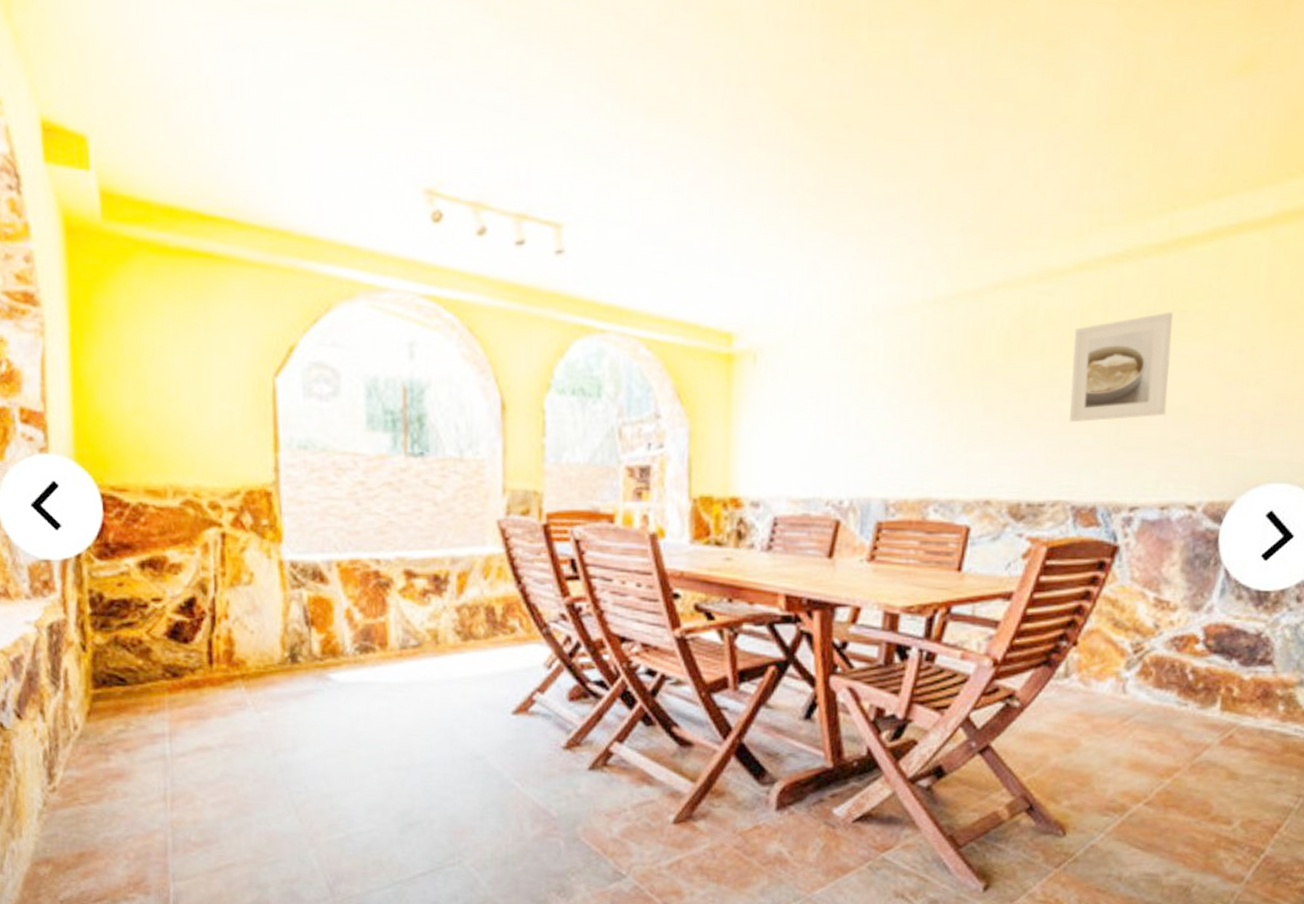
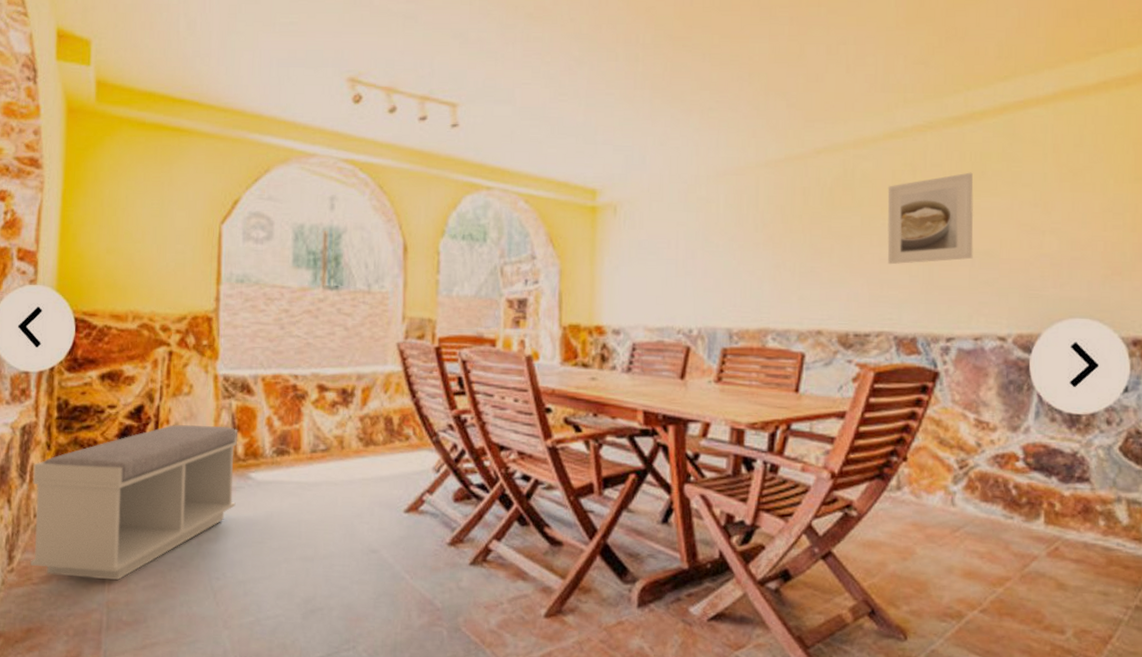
bench: none [67,620,315,797] -> present [30,425,238,580]

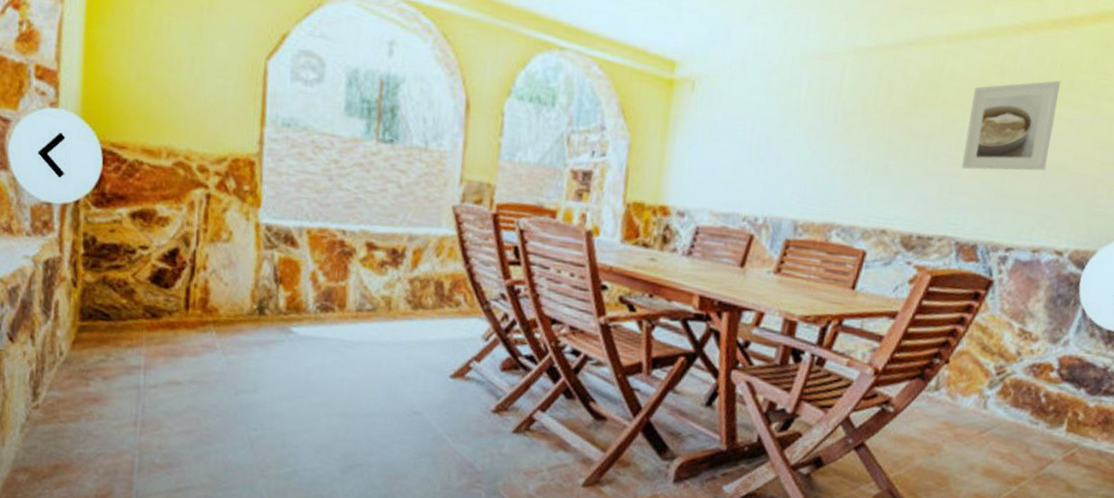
bench: present [30,425,238,580] -> none [57,271,280,424]

